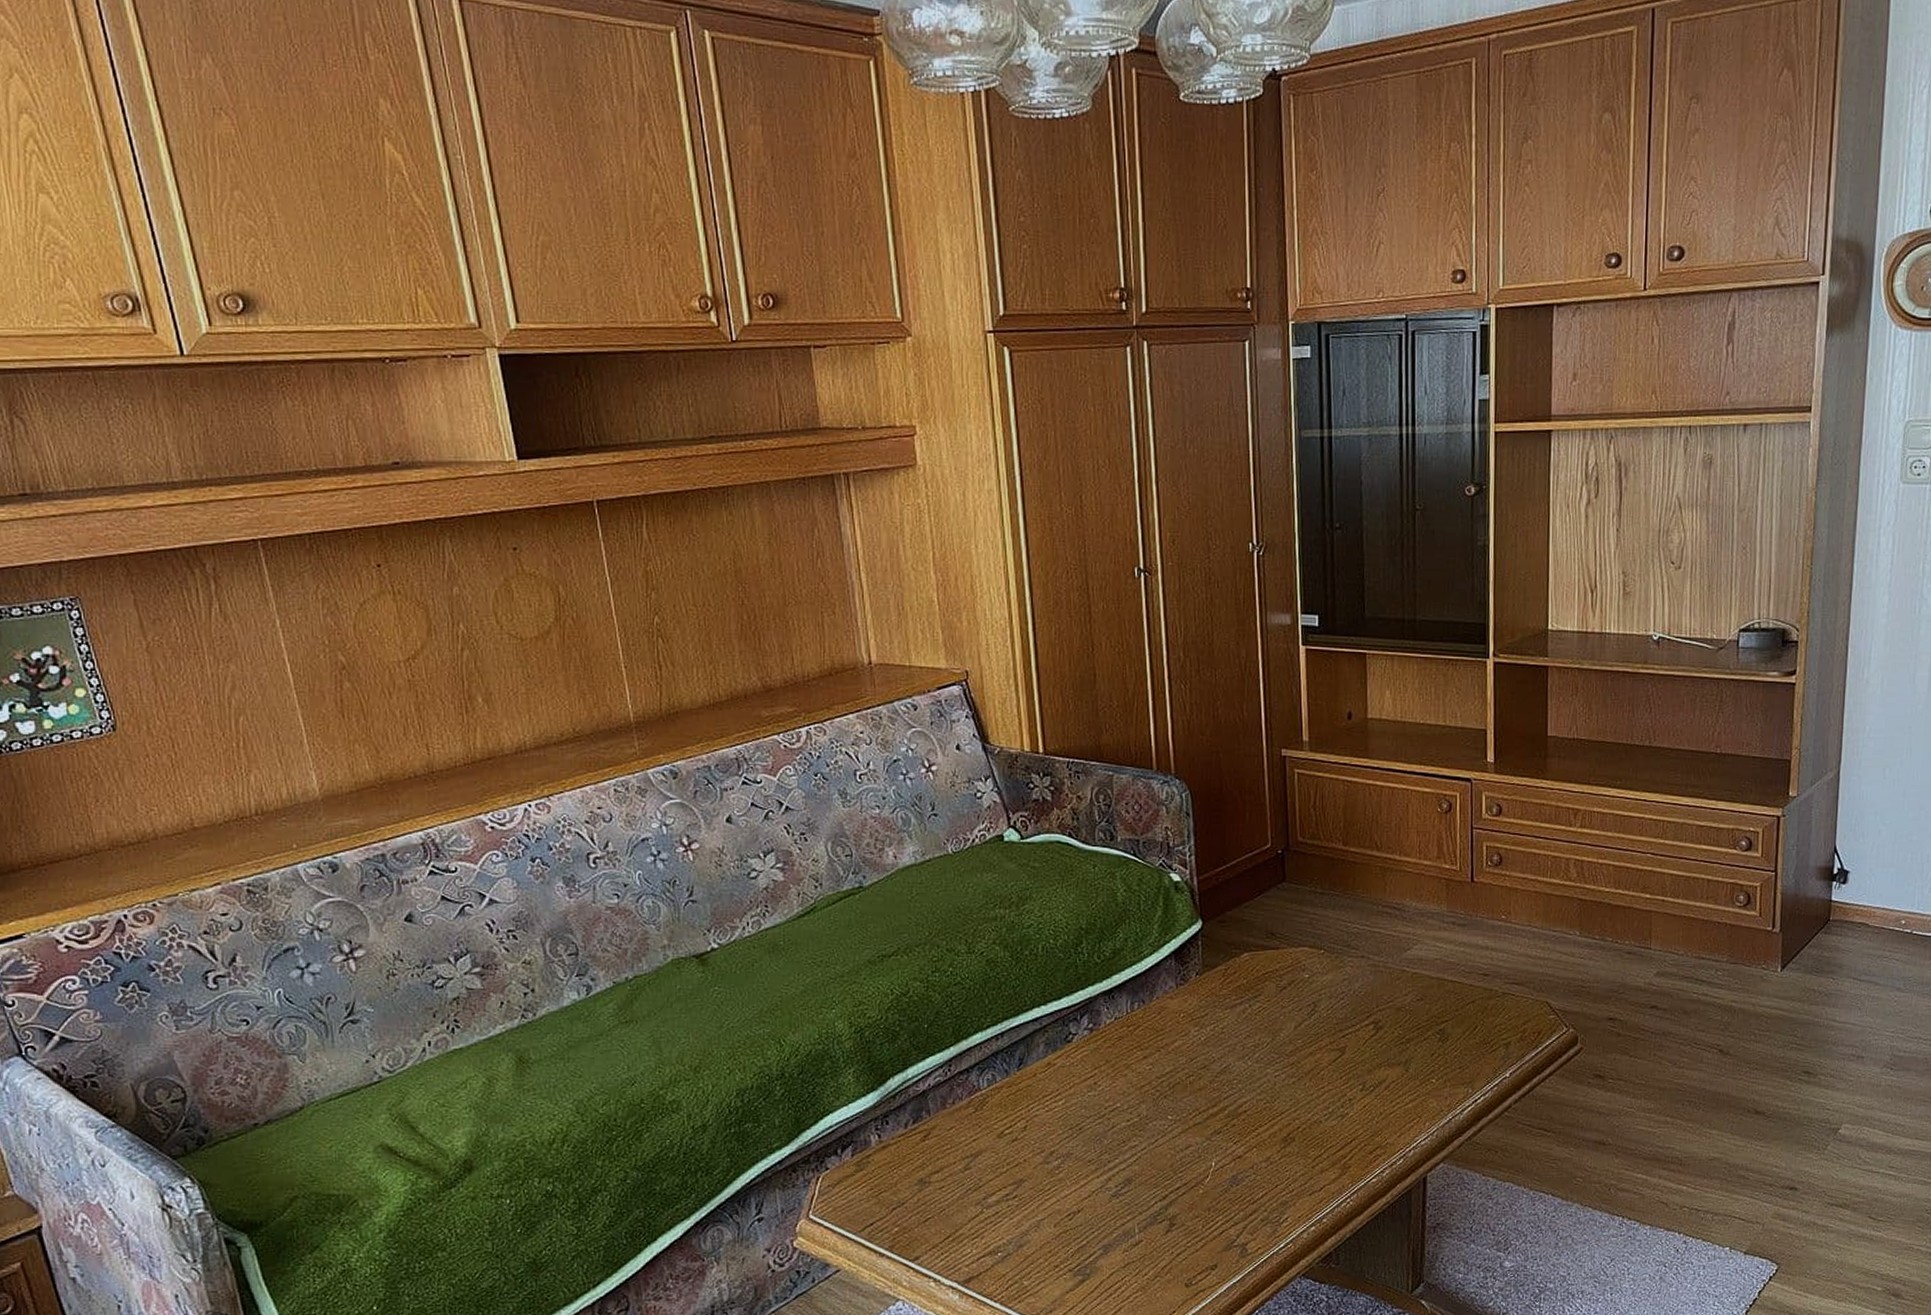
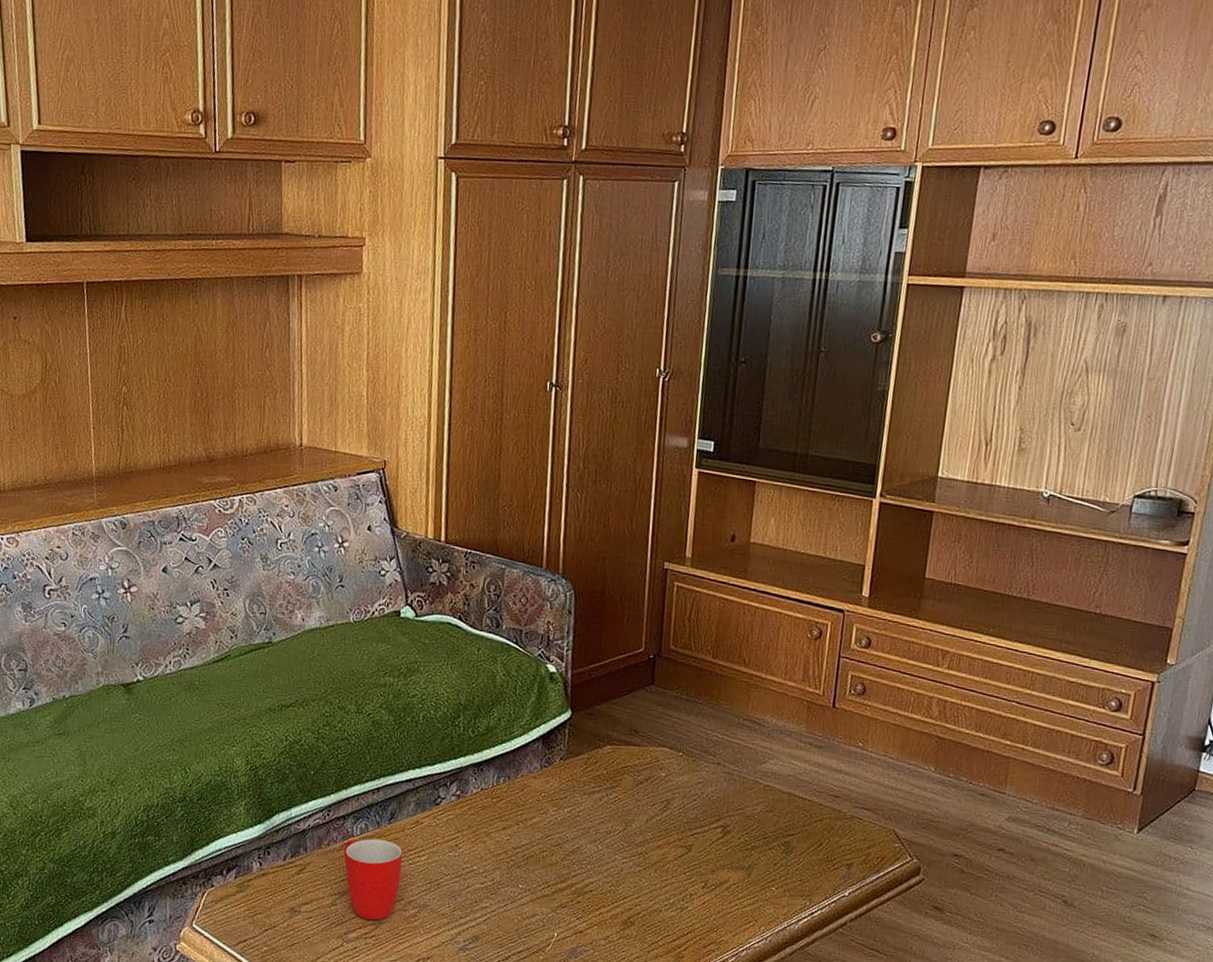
mug: none [971,1089,1038,1179] -> present [343,838,403,920]

